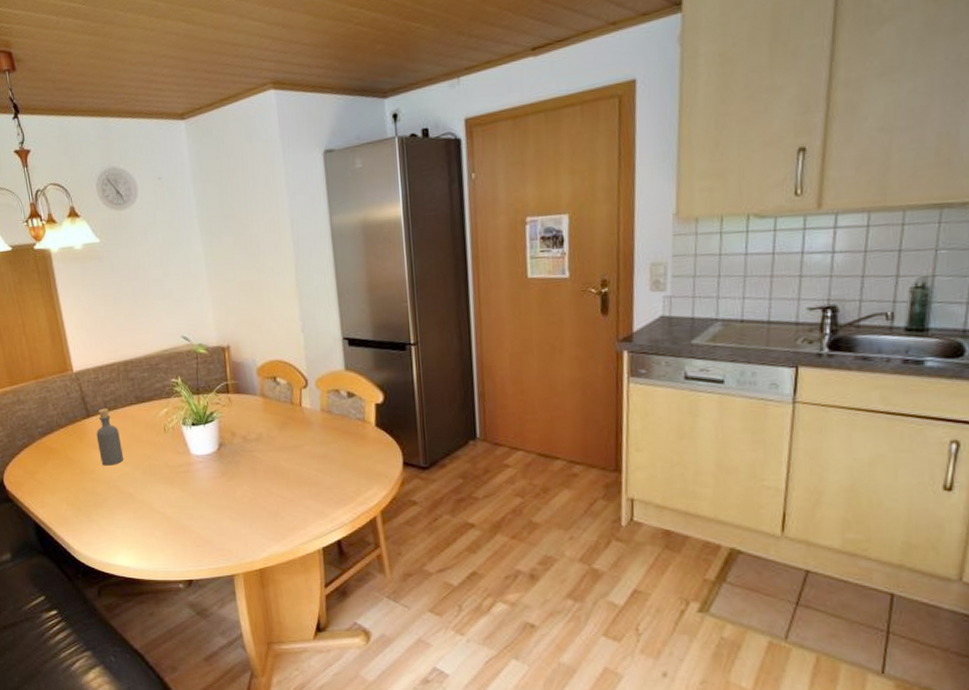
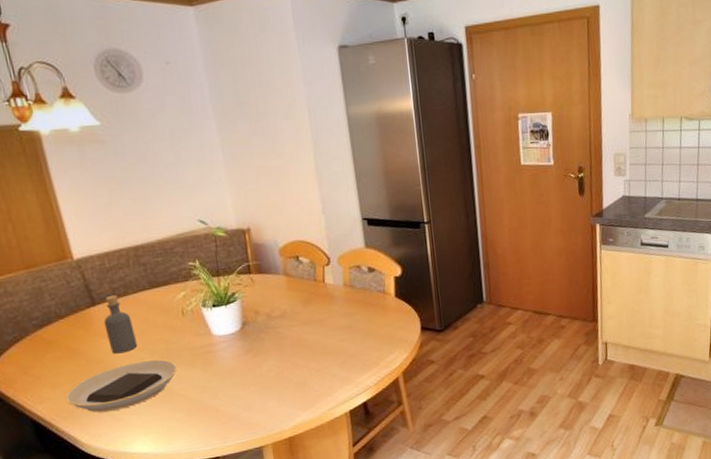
plate: none [62,474,158,523] -> present [65,359,178,413]

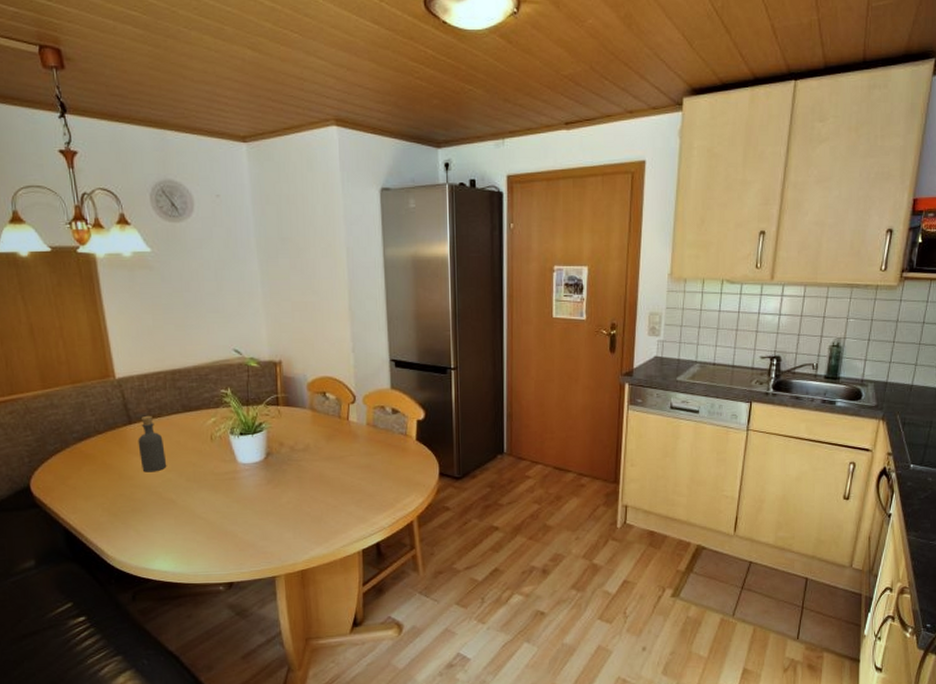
plate: present [65,359,178,413] -> none [96,480,202,528]

